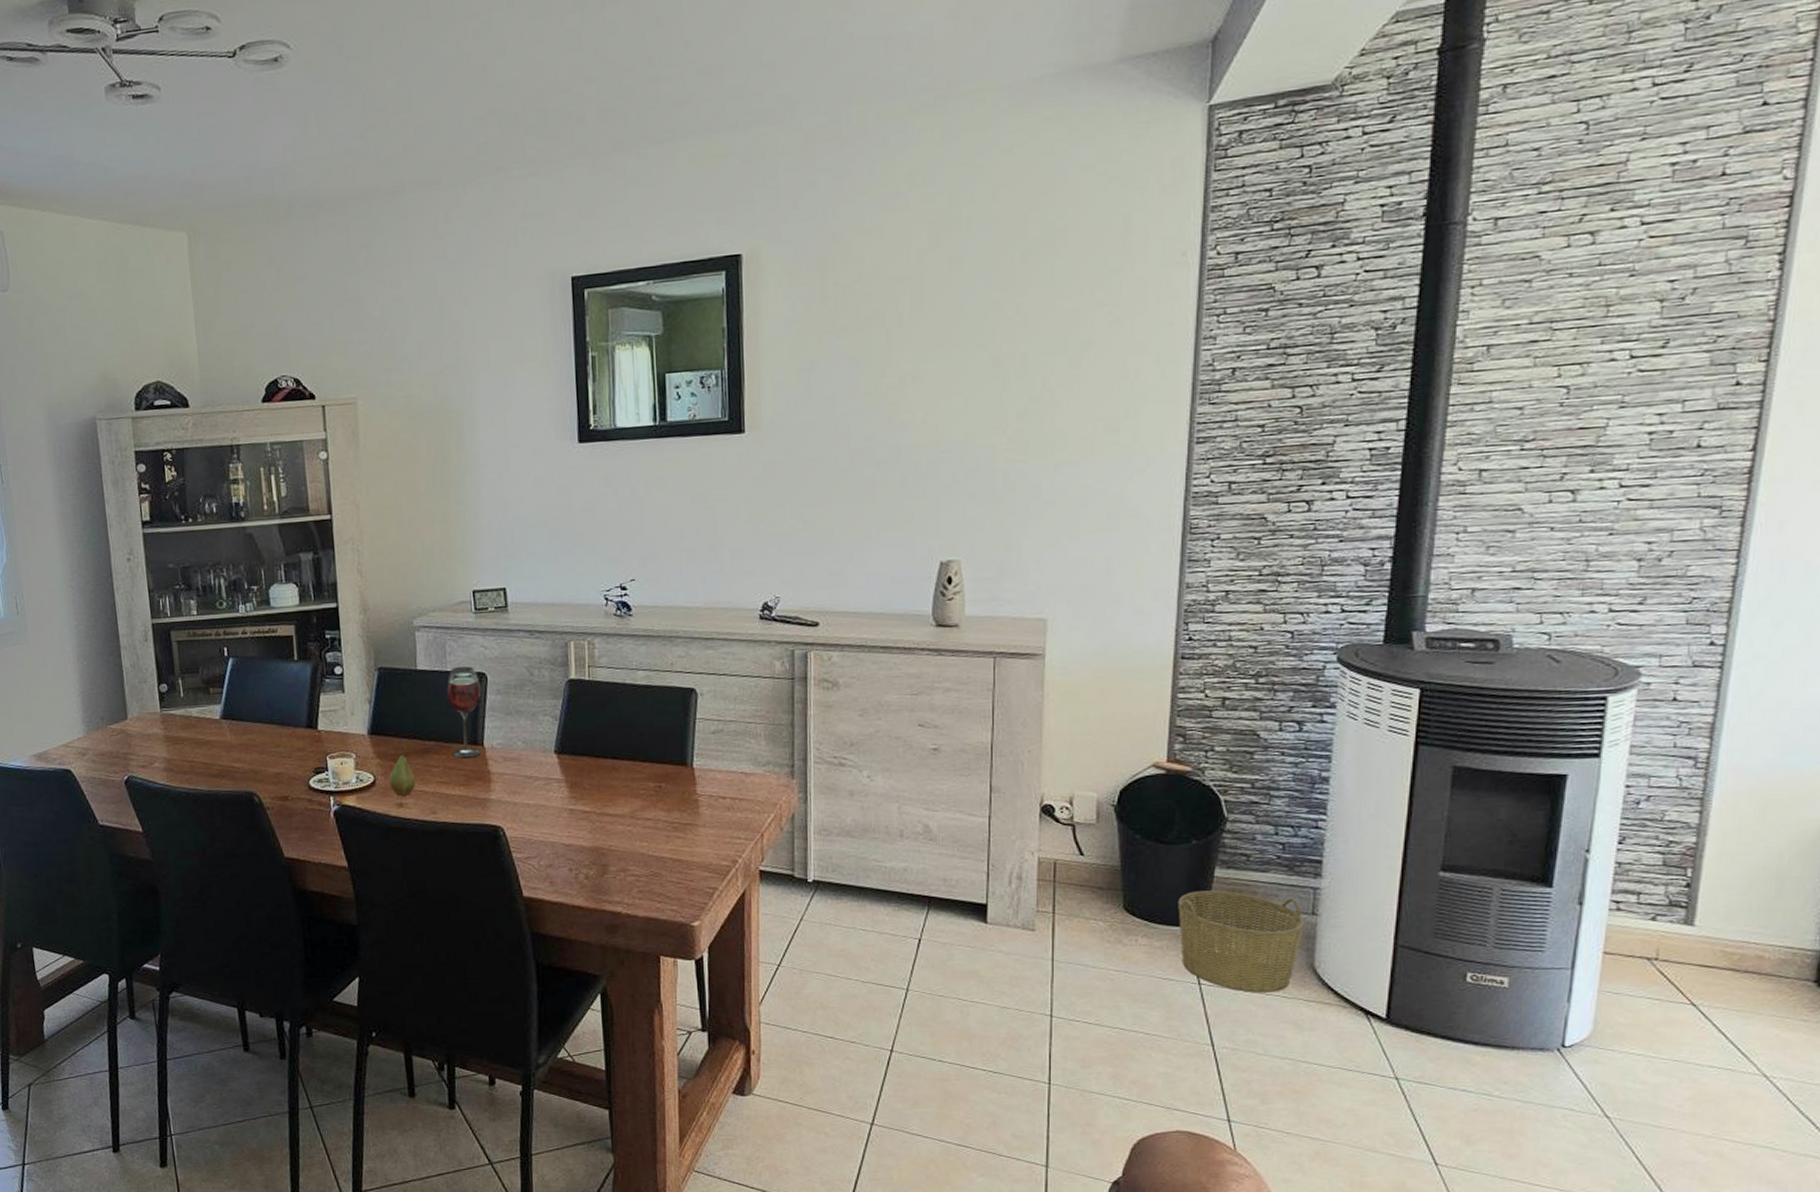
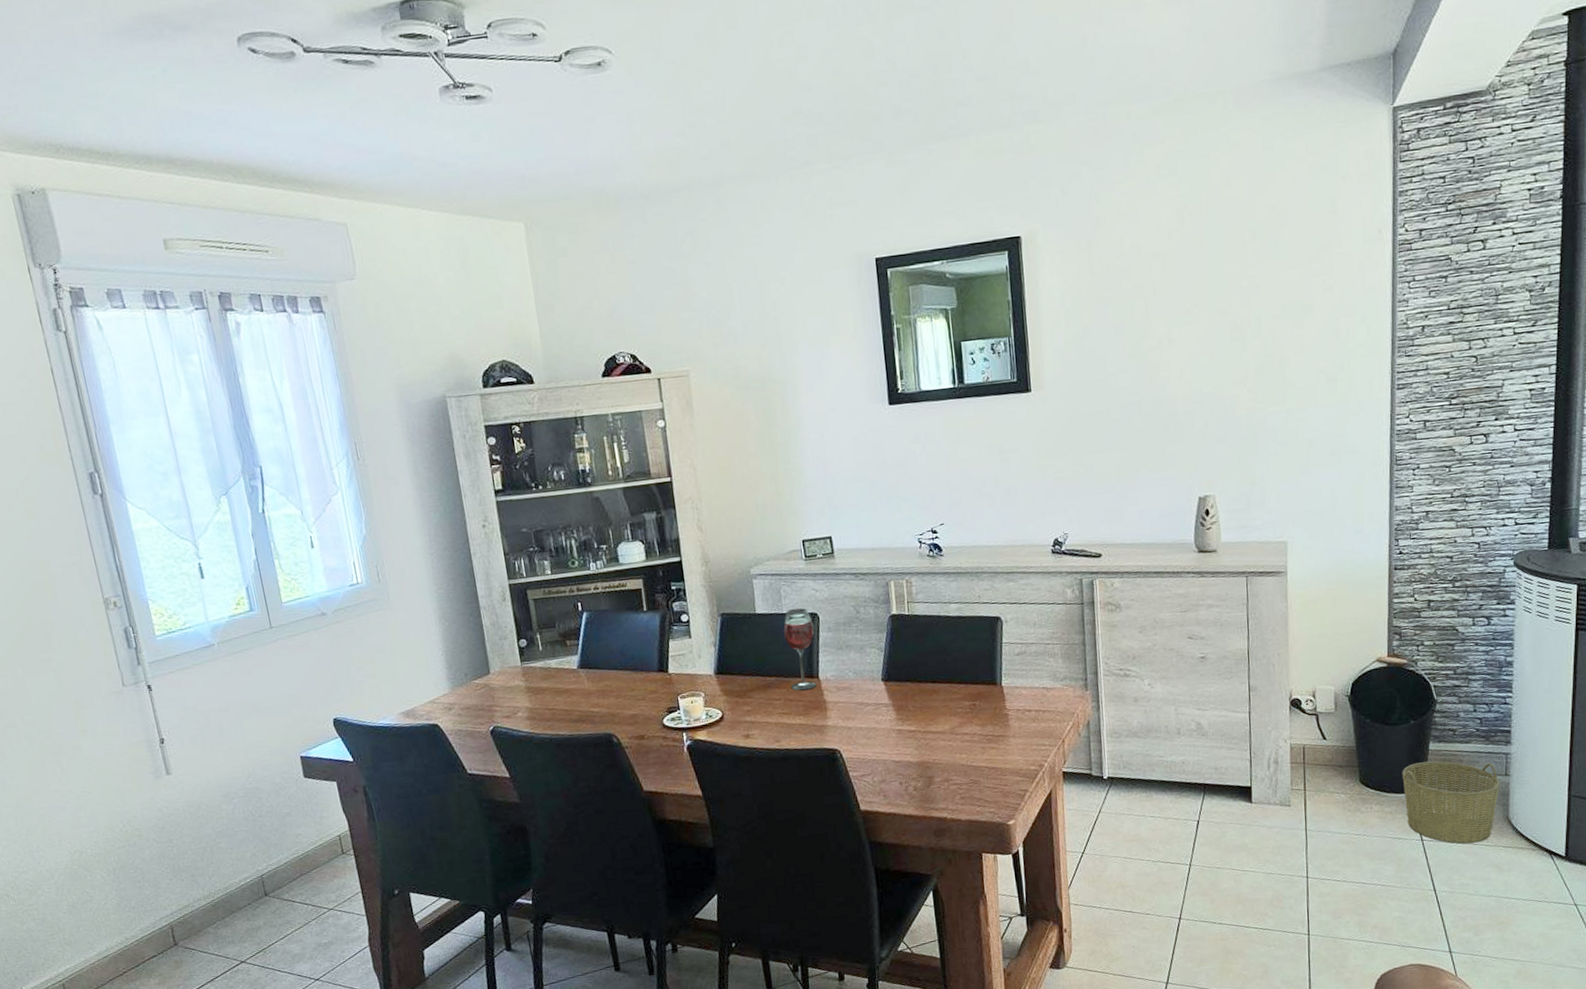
fruit: present [389,751,416,796] -> none [736,687,760,728]

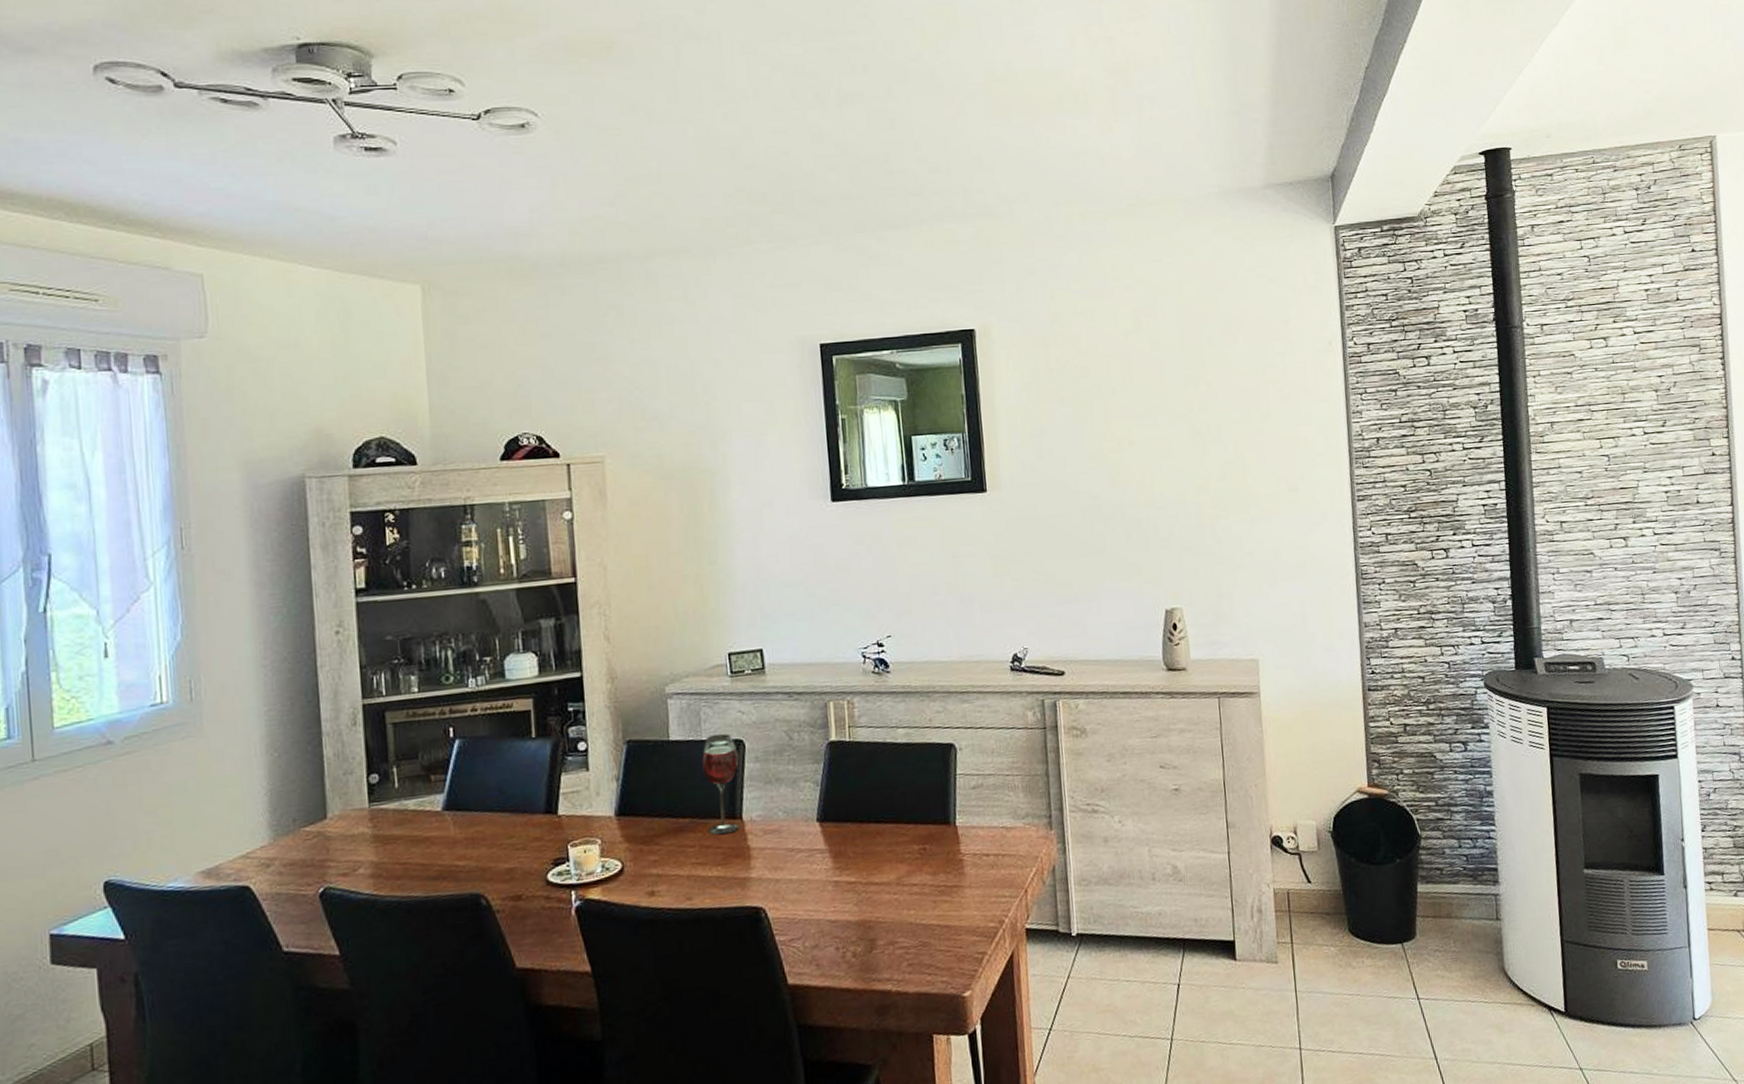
basket: present [1402,761,1501,844] -> none [1391,905,1493,1002]

